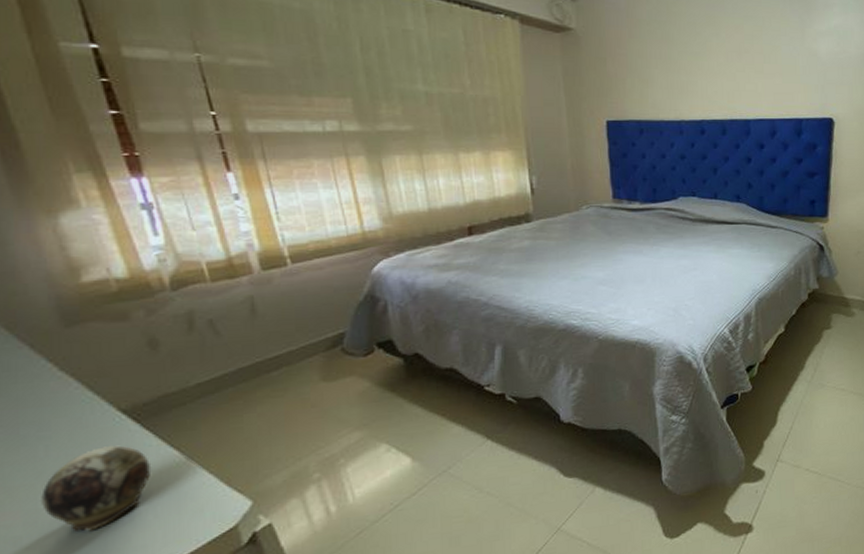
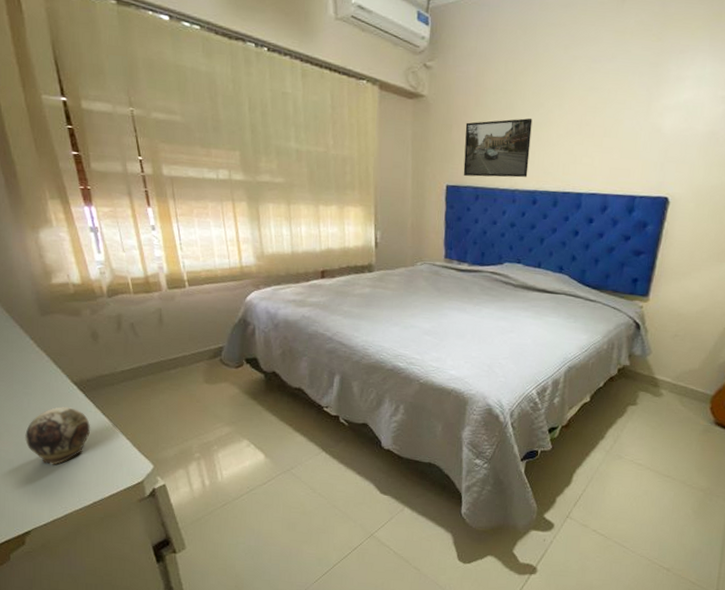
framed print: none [621,47,693,111] -> present [463,118,533,178]

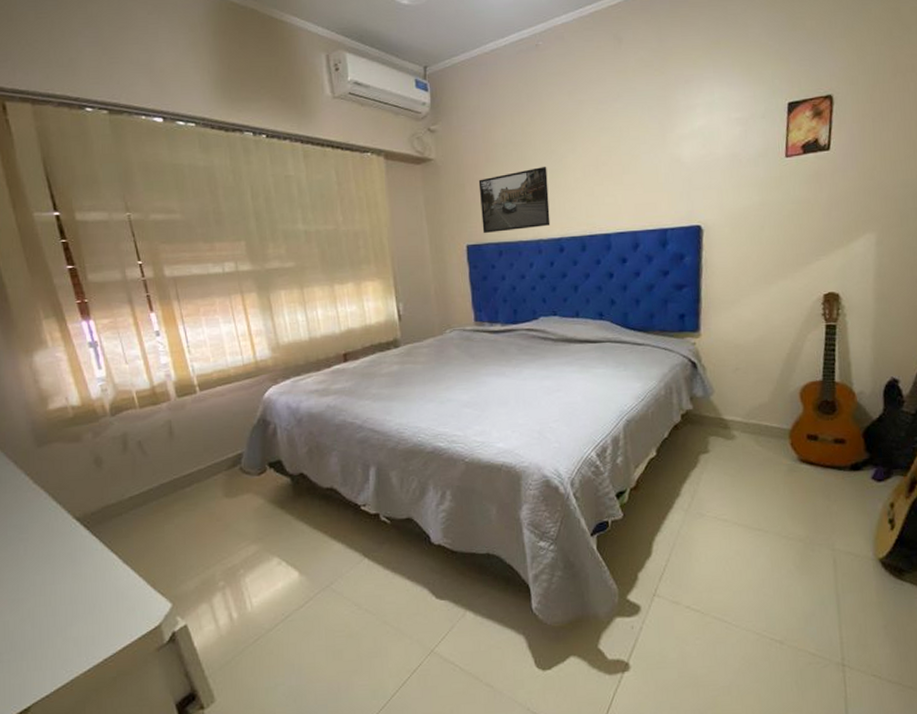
decorative egg: present [25,406,91,465] -> none [22,547,98,621]

